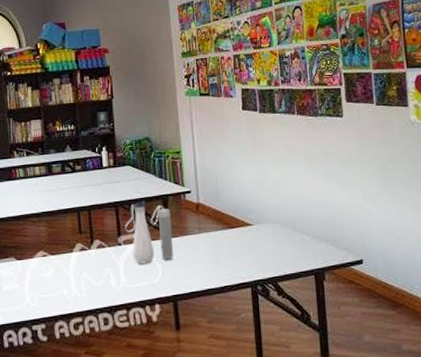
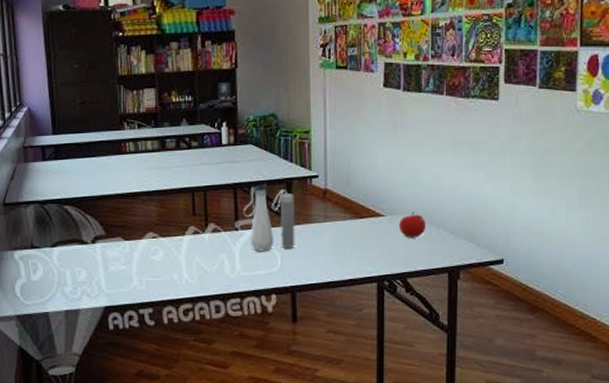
fruit: none [266,220,291,244] -> present [399,211,427,238]

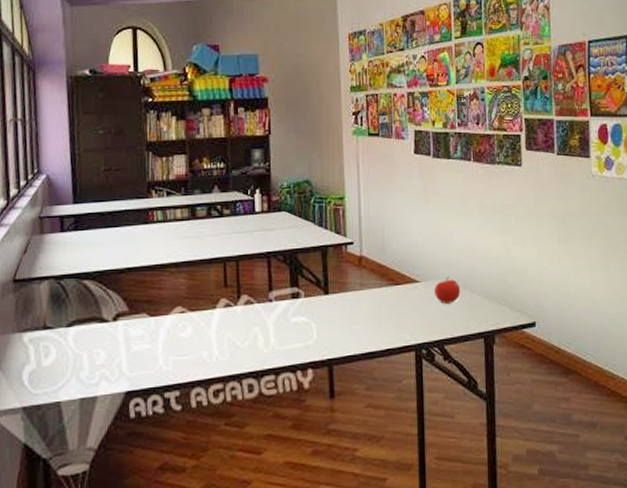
water bottle: present [243,183,295,252] -> none [278,251,332,323]

